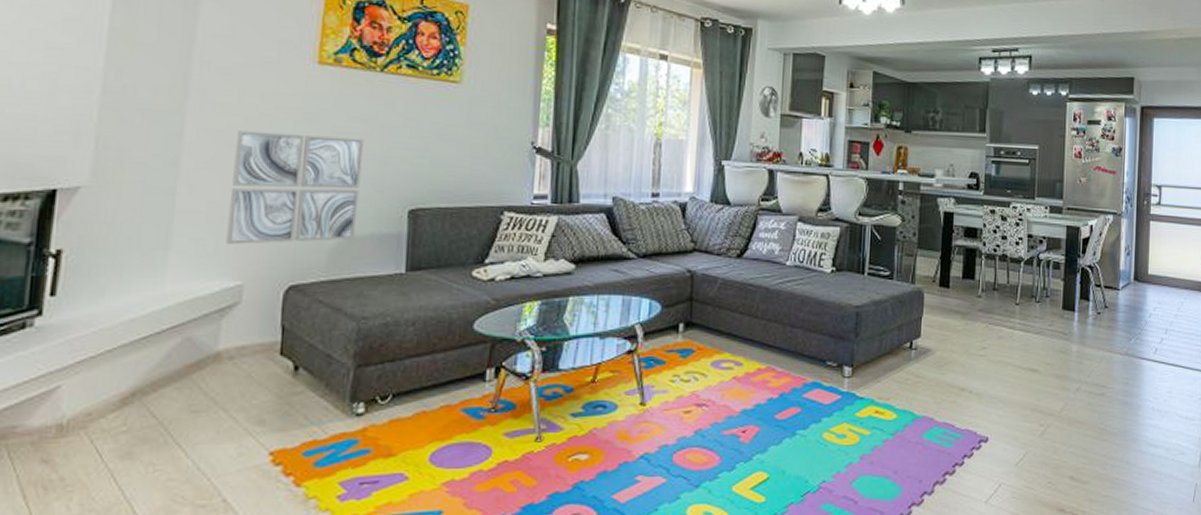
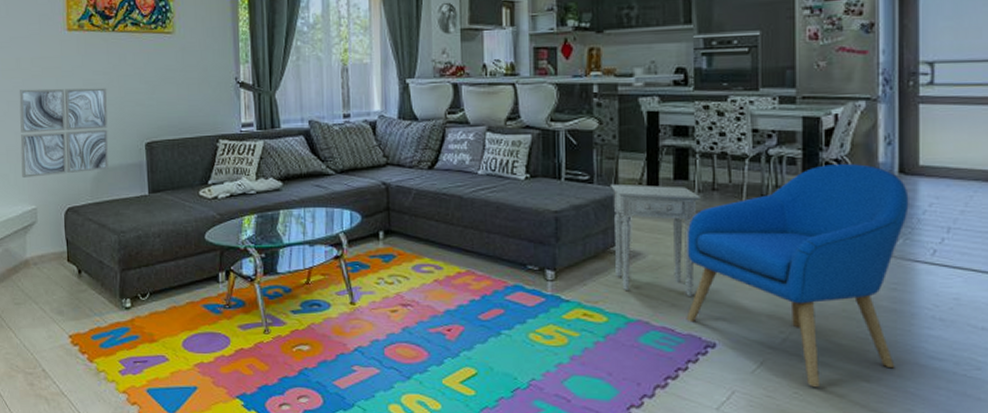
nightstand: none [906,280,983,392] -> present [609,183,700,296]
armchair: none [965,270,1140,477] -> present [686,164,909,388]

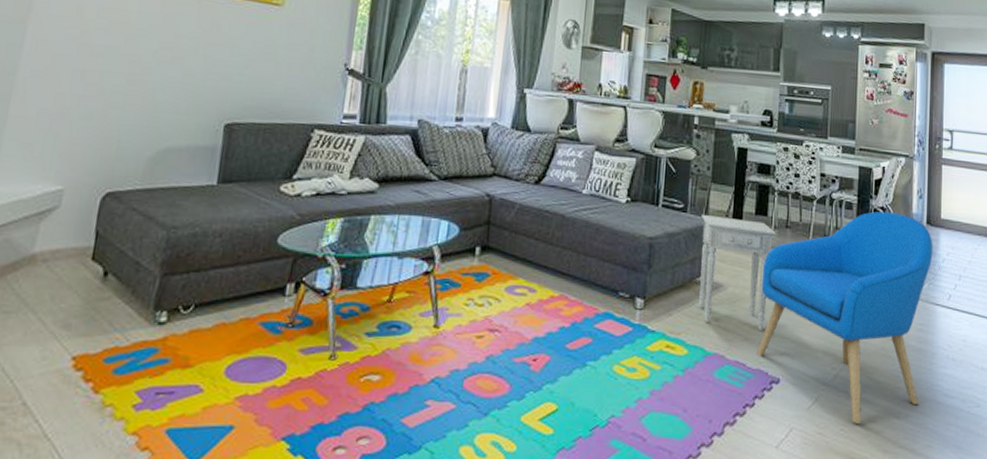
wall art: present [19,88,109,177] -> none [52,42,189,151]

